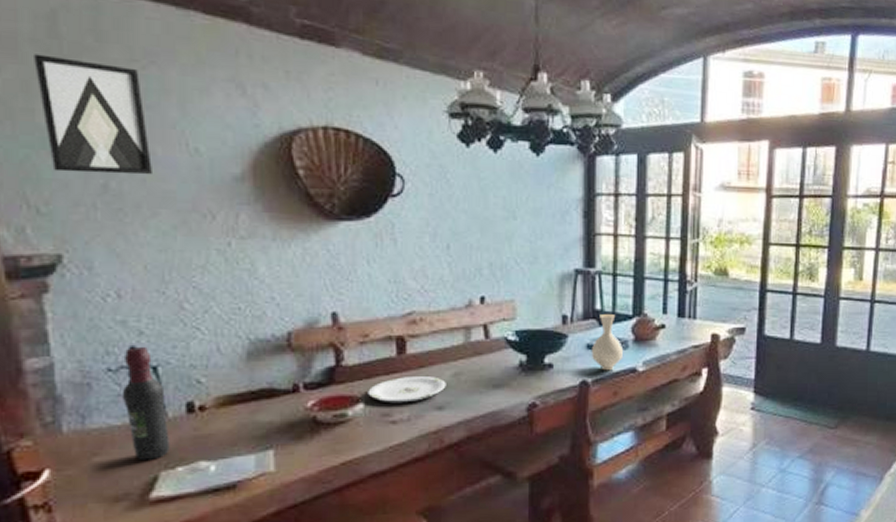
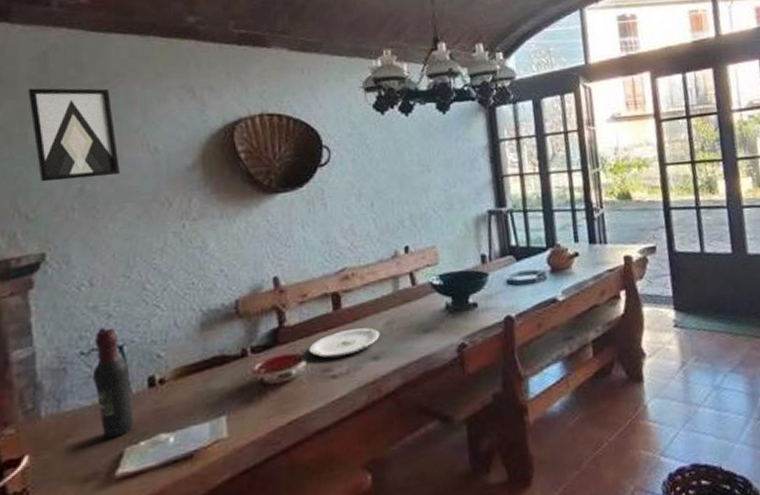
vase: present [591,314,623,371] -> none [511,248,542,304]

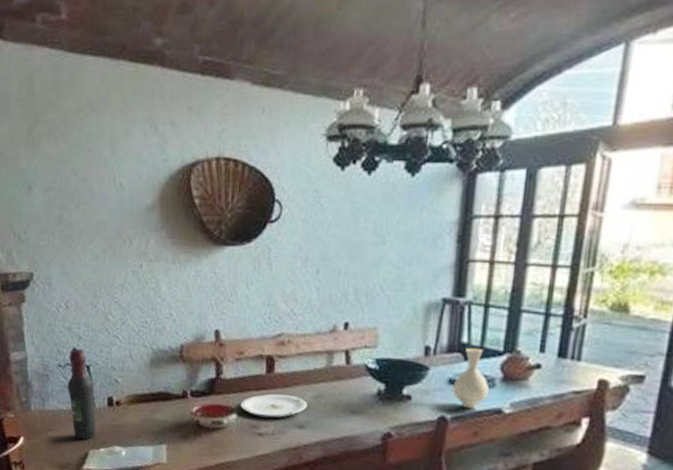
wall art: present [27,88,120,182] -> none [18,111,91,208]
vase: none [511,248,542,304] -> present [452,348,489,409]

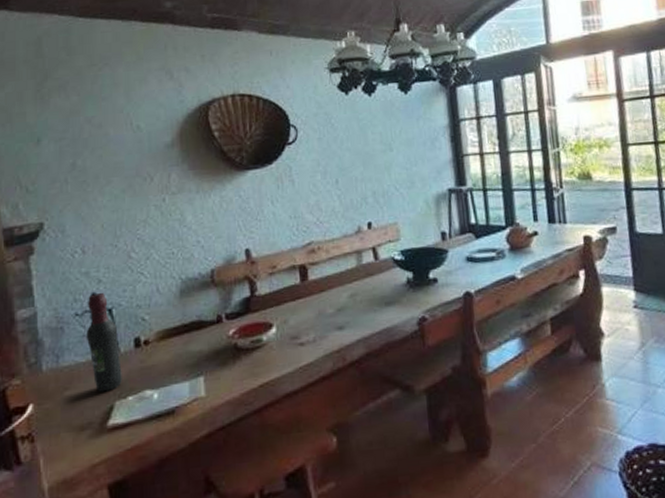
plate: present [240,394,308,419] -> none [278,299,345,327]
vase: present [452,348,489,409] -> none [470,227,501,281]

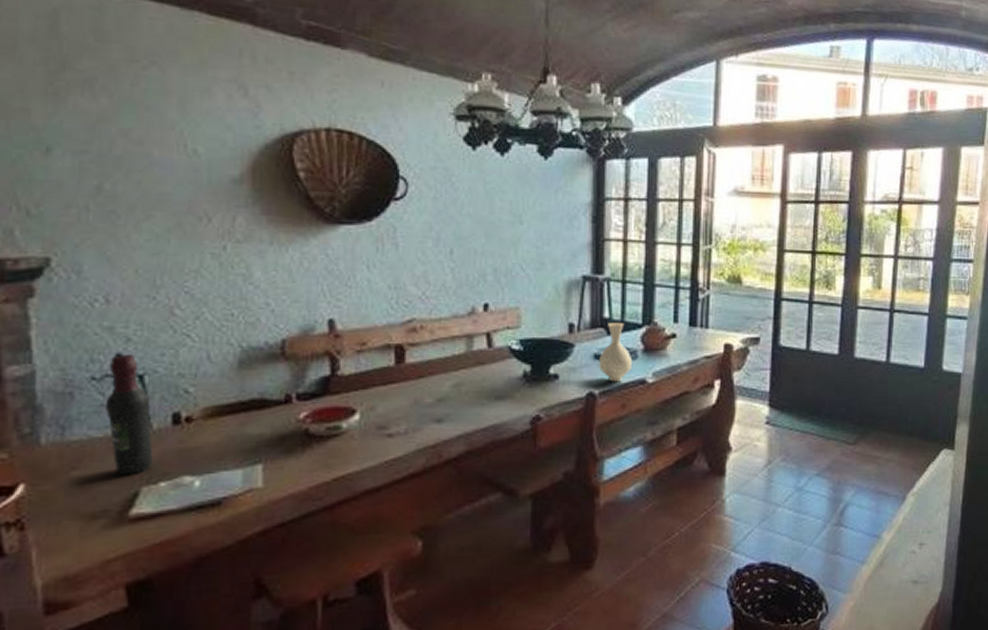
vase: none [470,227,501,281] -> present [598,323,632,382]

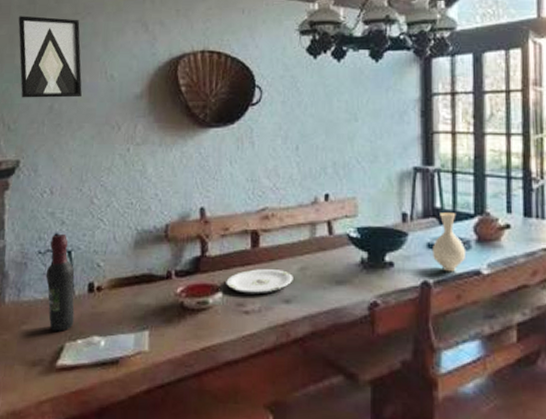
wall art: none [31,53,148,177] -> present [18,16,82,98]
plate: none [363,387,446,415] -> present [226,269,293,295]

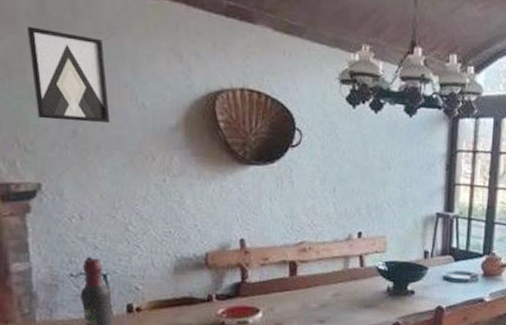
plate: present [226,269,293,295] -> none [265,294,328,316]
vase: present [431,213,465,272] -> none [446,252,473,300]

